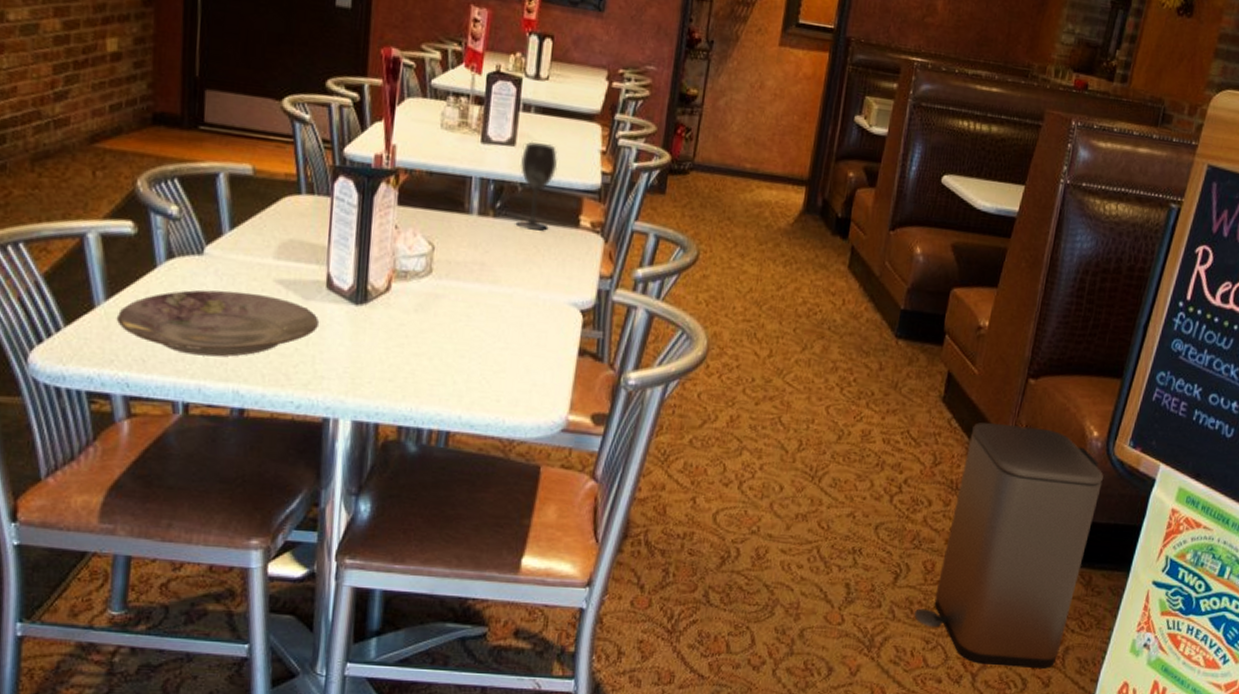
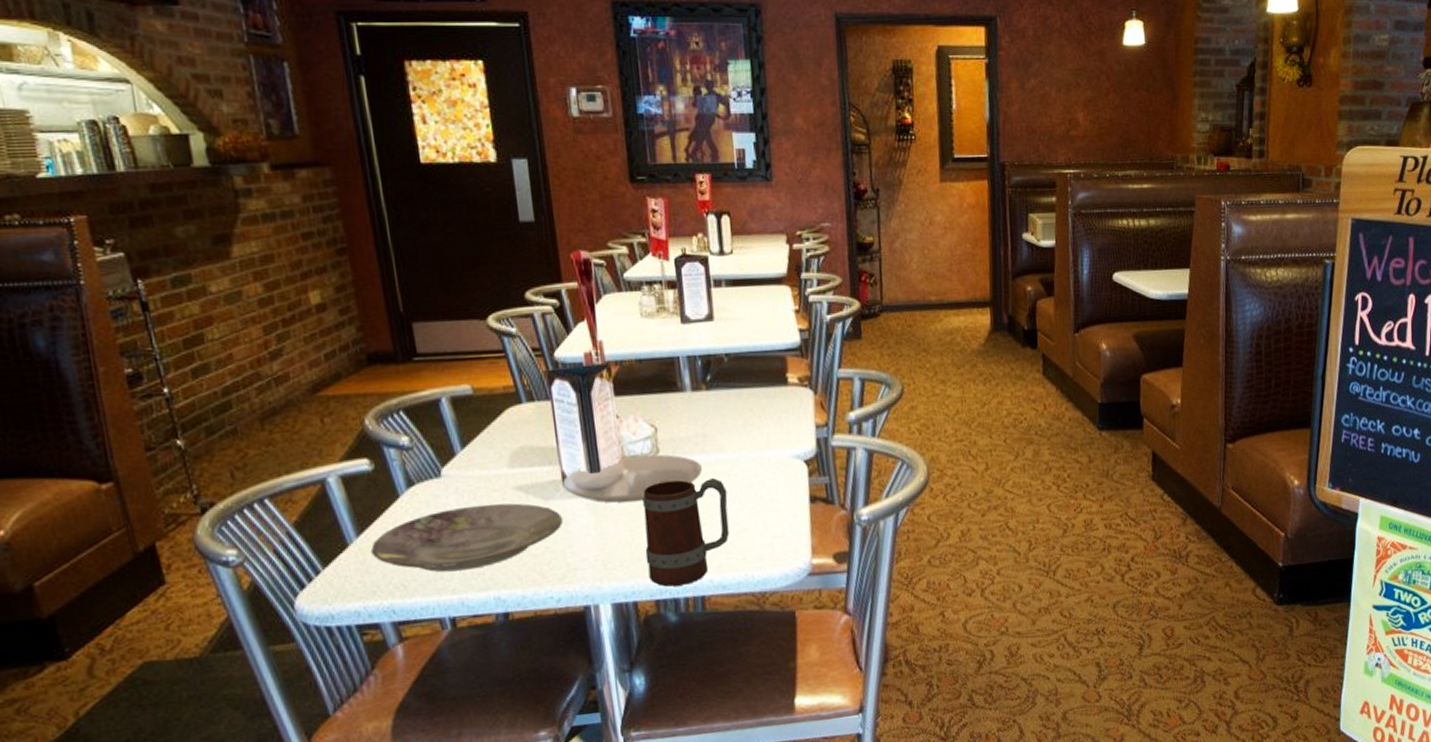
plate: none [326,270,473,319] -> present [562,454,702,503]
beer mug: none [396,303,494,416] -> present [642,478,730,587]
wine glass: present [515,141,558,231] -> none [721,313,760,396]
pedal bin: present [914,422,1104,669] -> none [1164,486,1312,712]

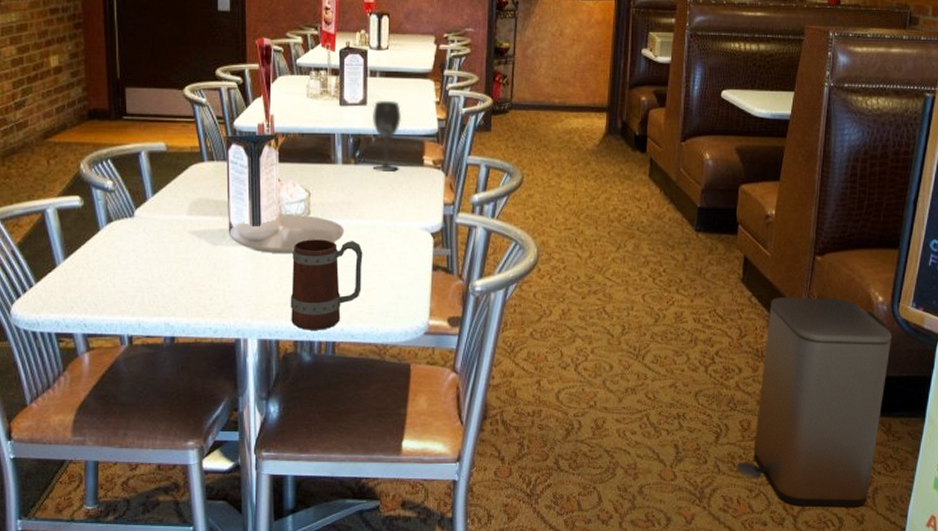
plate: present [370,503,564,572] -> none [73,244,227,297]
wine glass: none [721,313,760,396] -> present [372,100,402,171]
pedal bin: none [1164,486,1312,712] -> present [737,296,893,508]

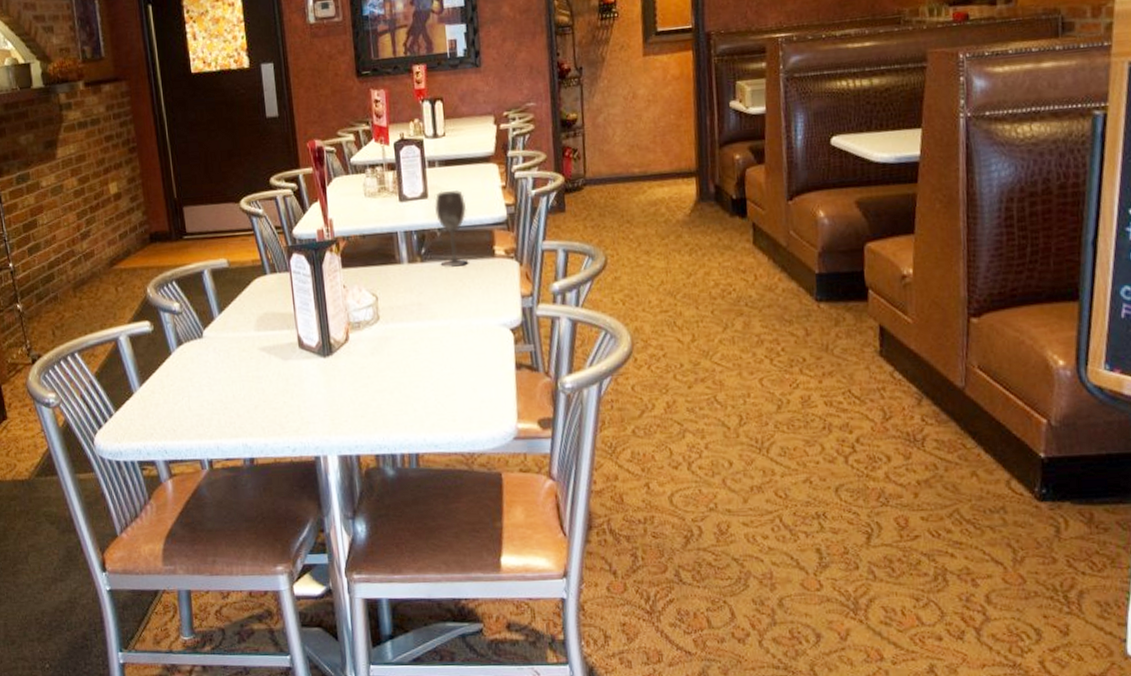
plate: present [229,215,344,253] -> none [298,321,417,364]
beer mug: present [290,238,363,330] -> none [365,344,441,443]
pedal bin: present [737,296,893,508] -> none [897,366,1083,617]

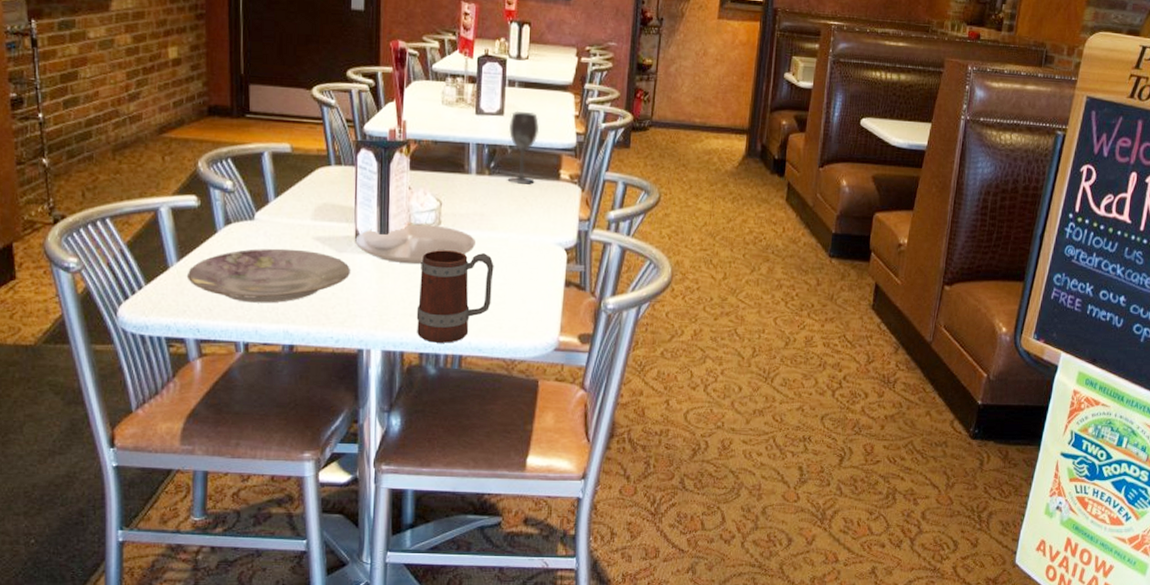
plate: none [149,362,299,420] -> present [186,248,351,303]
plate: none [298,321,417,364] -> present [355,224,475,264]
beer mug: none [365,344,441,443] -> present [416,249,494,343]

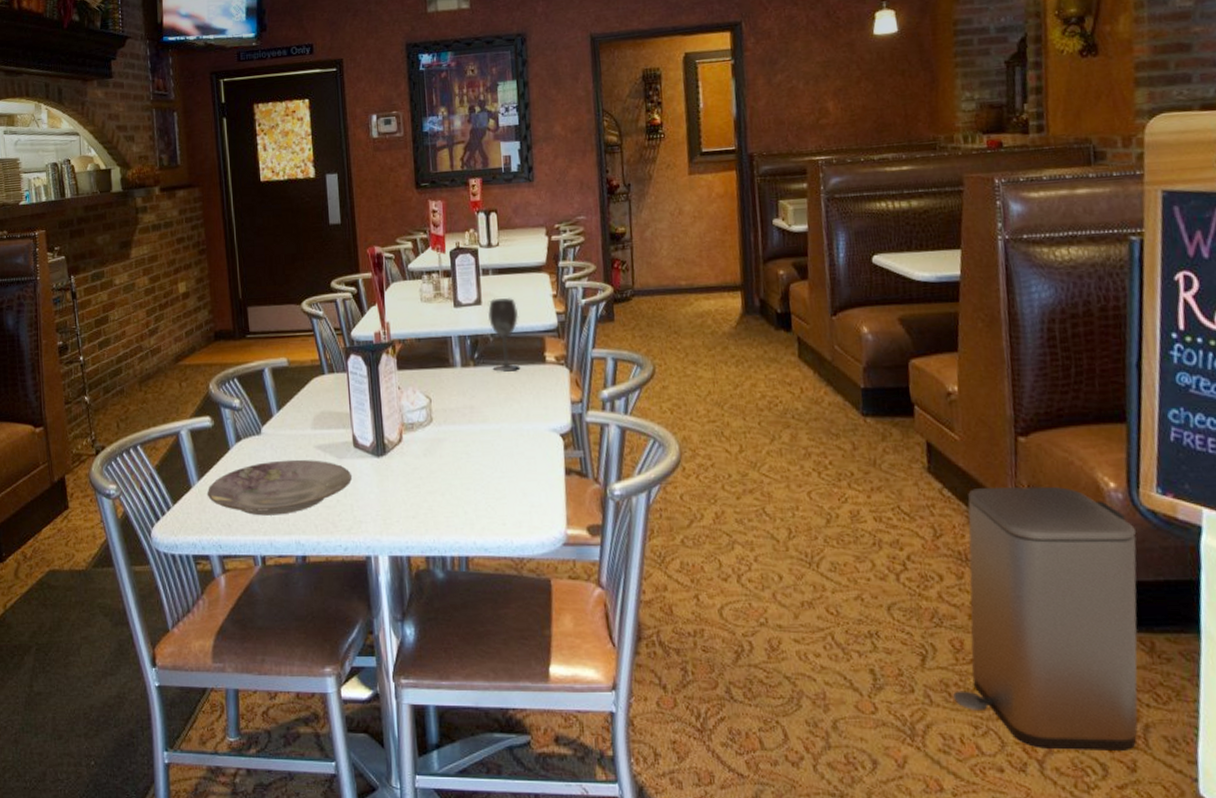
plate: present [355,224,475,264] -> none [353,422,469,464]
beer mug: present [416,249,494,343] -> none [417,446,492,545]
pedal bin: none [859,324,1014,531] -> present [953,486,1138,751]

